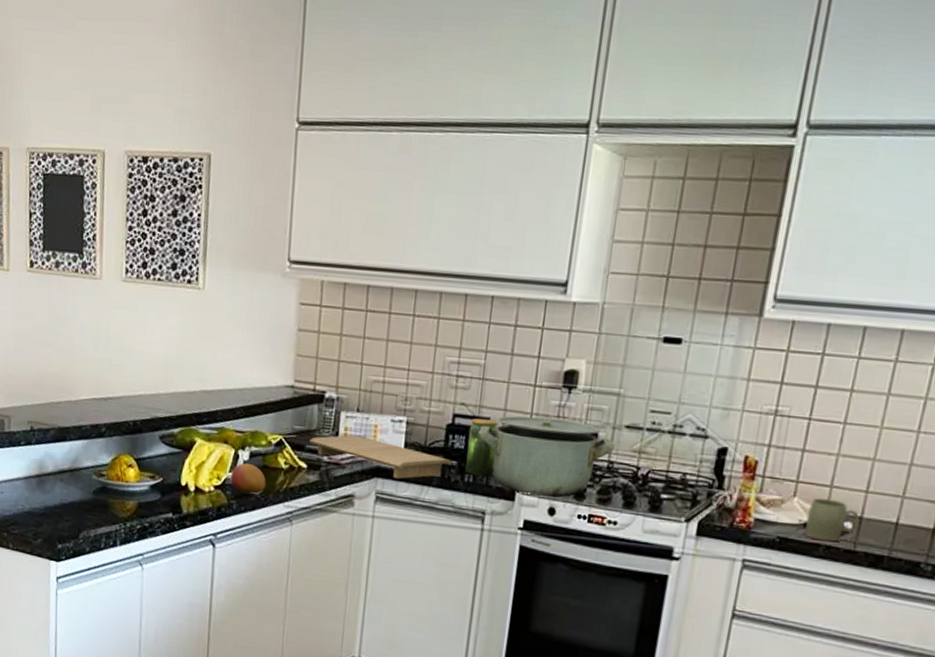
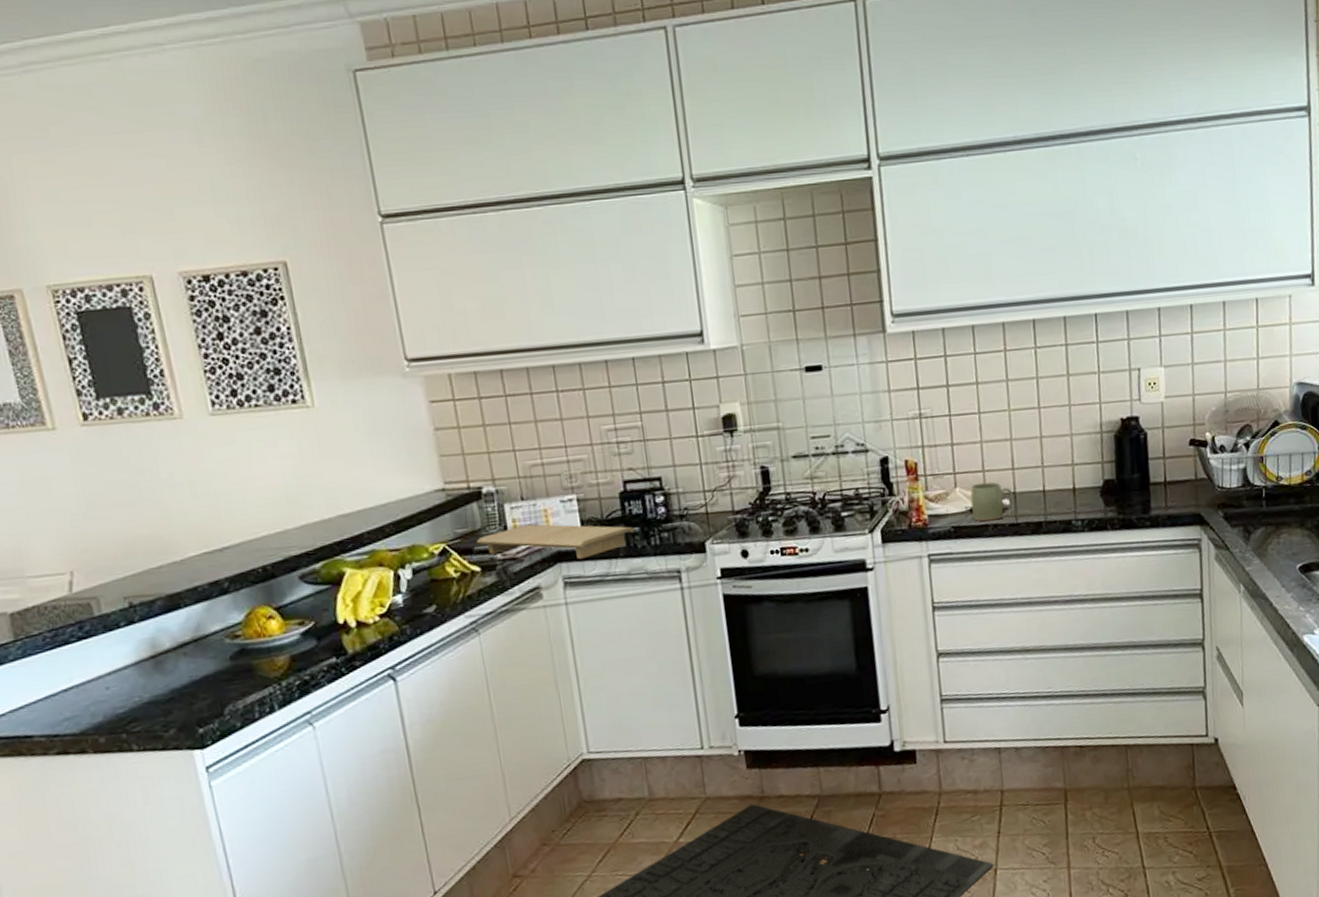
fruit: present [230,462,266,494] -> none [395,581,439,614]
jar: present [464,418,499,477] -> none [643,478,679,538]
saucepan: present [478,415,615,497] -> none [653,461,788,543]

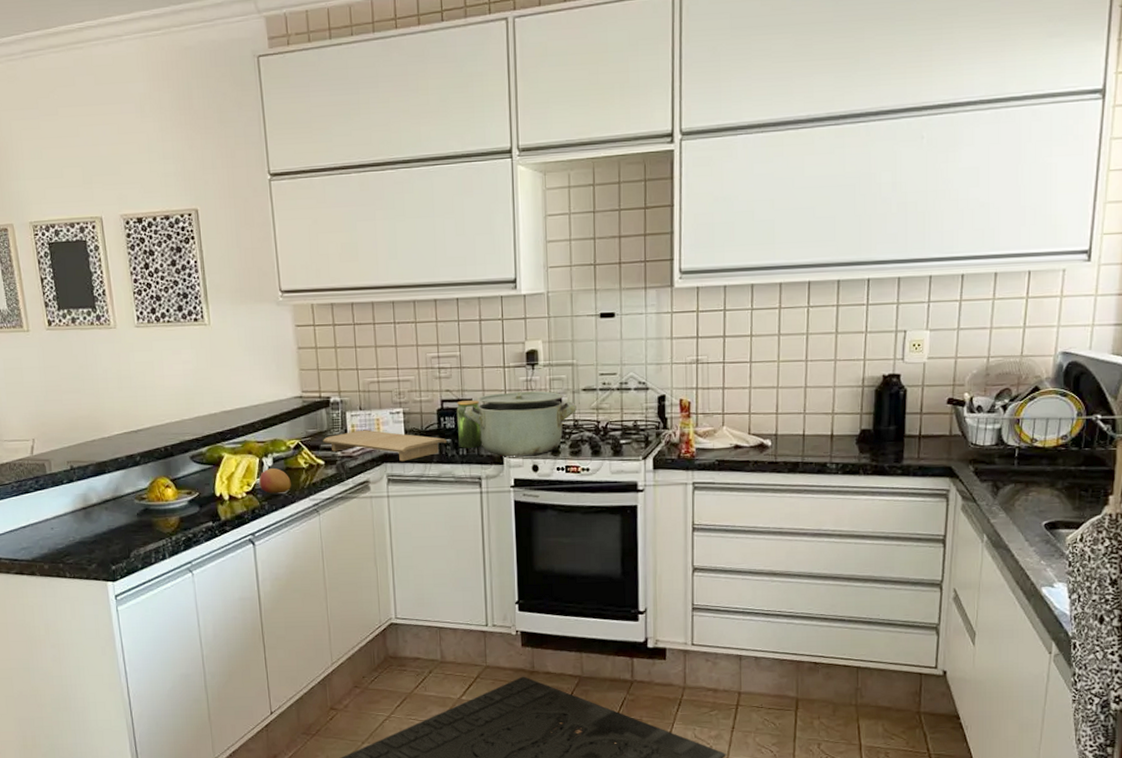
fruit: none [395,581,439,614] -> present [259,467,291,494]
jar: none [643,478,679,538] -> present [456,400,483,448]
saucepan: none [653,461,788,543] -> present [464,391,577,457]
mug: present [970,482,1014,522] -> none [735,423,775,458]

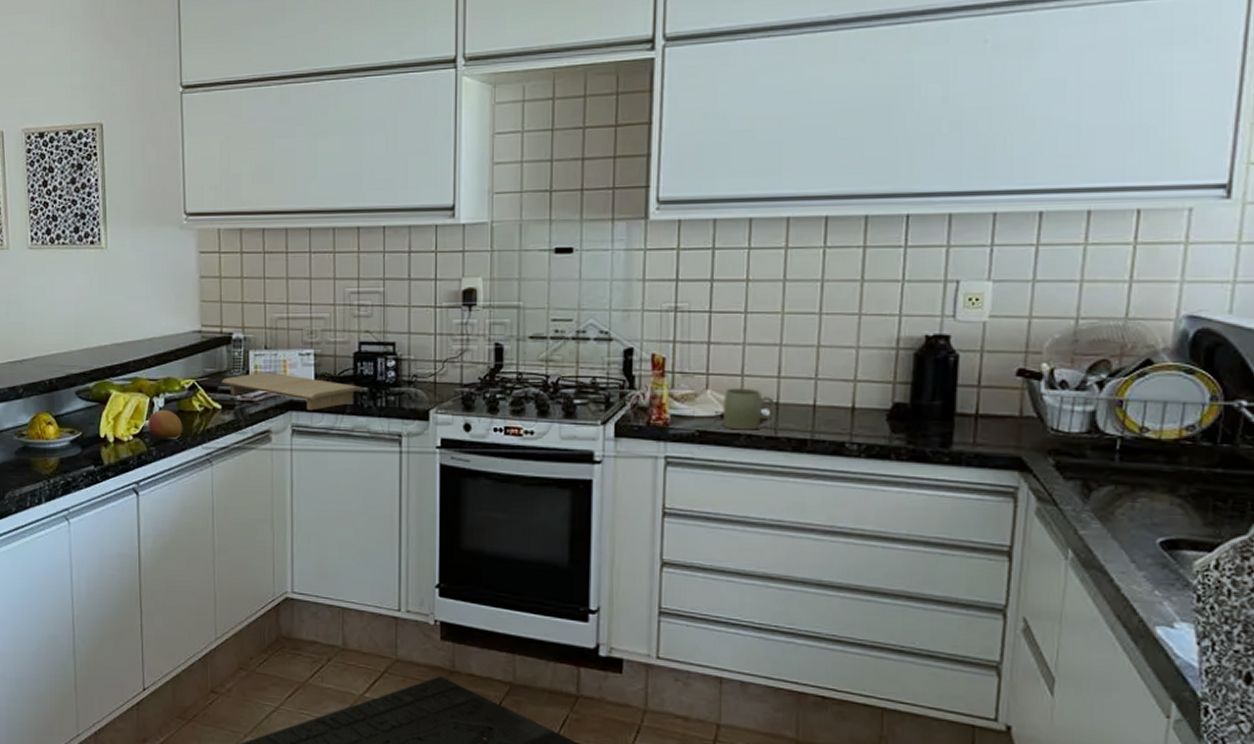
jar: present [456,400,483,448] -> none [376,344,406,399]
saucepan: present [464,391,577,457] -> none [386,335,521,413]
mug: none [735,423,775,458] -> present [722,388,775,430]

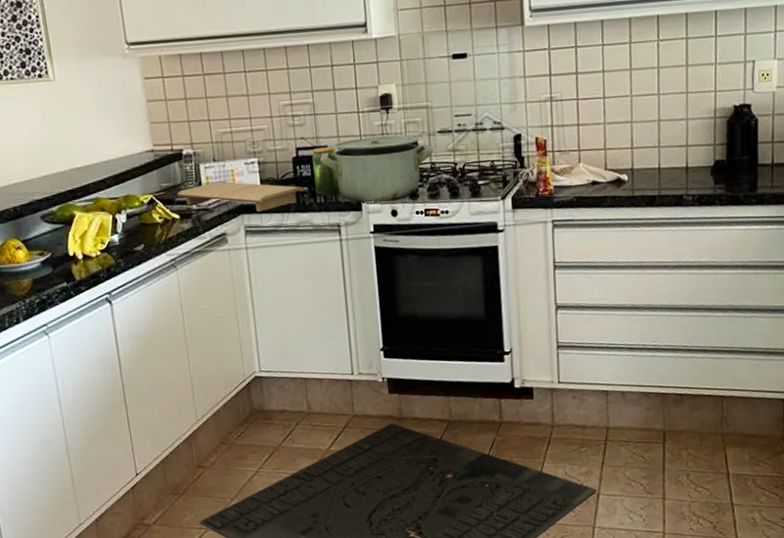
fruit: present [148,409,183,439] -> none [113,224,147,251]
jar: none [376,344,406,399] -> present [312,147,340,196]
saucepan: none [386,335,521,413] -> present [320,135,433,203]
mug: present [722,388,775,430] -> none [592,159,631,194]

